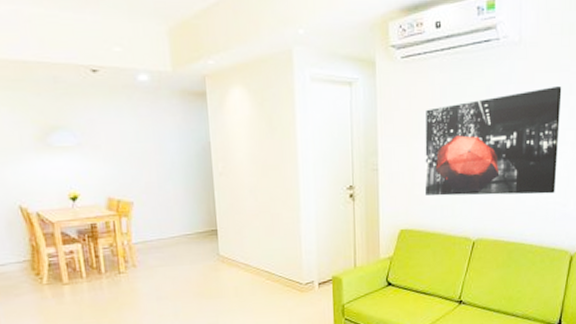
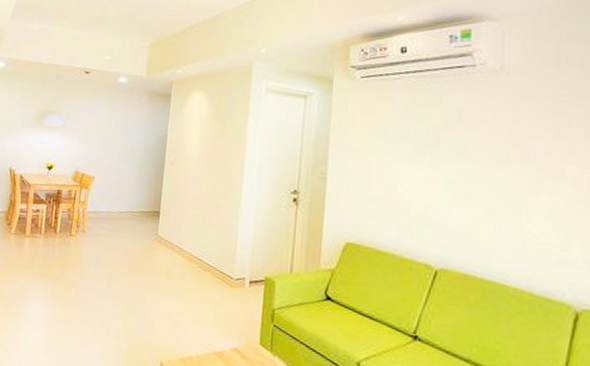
wall art: present [425,85,562,196] -> none [379,115,558,234]

